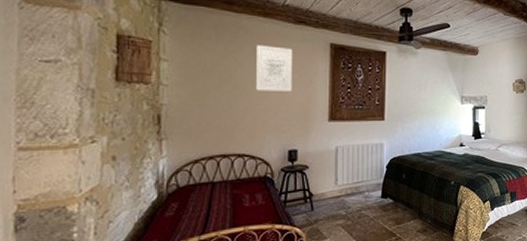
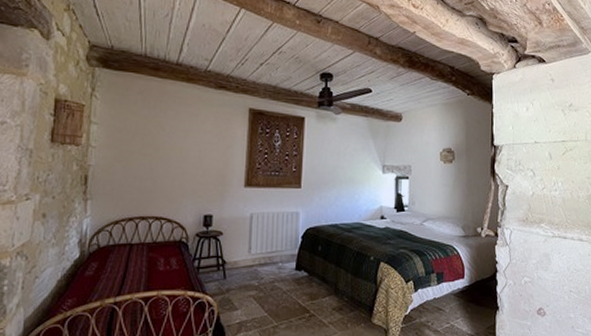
wall art: present [255,45,293,92] -> none [175,109,213,156]

